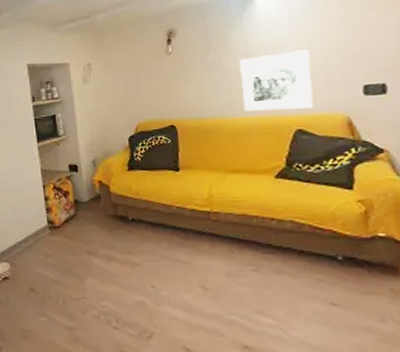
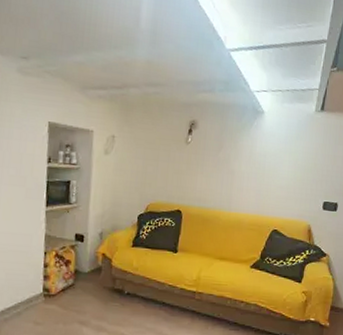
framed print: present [239,49,314,111] -> none [238,161,294,213]

